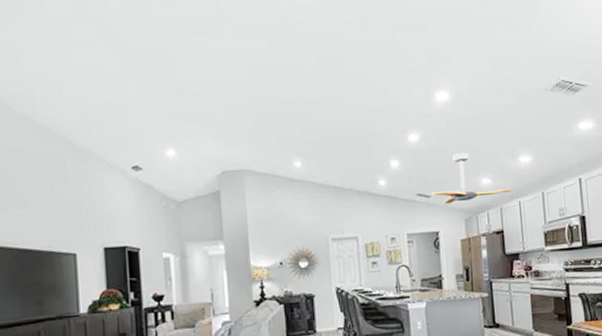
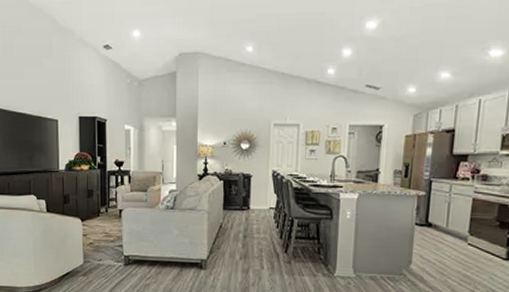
ceiling fan: present [431,153,513,204] -> none [381,43,475,98]

